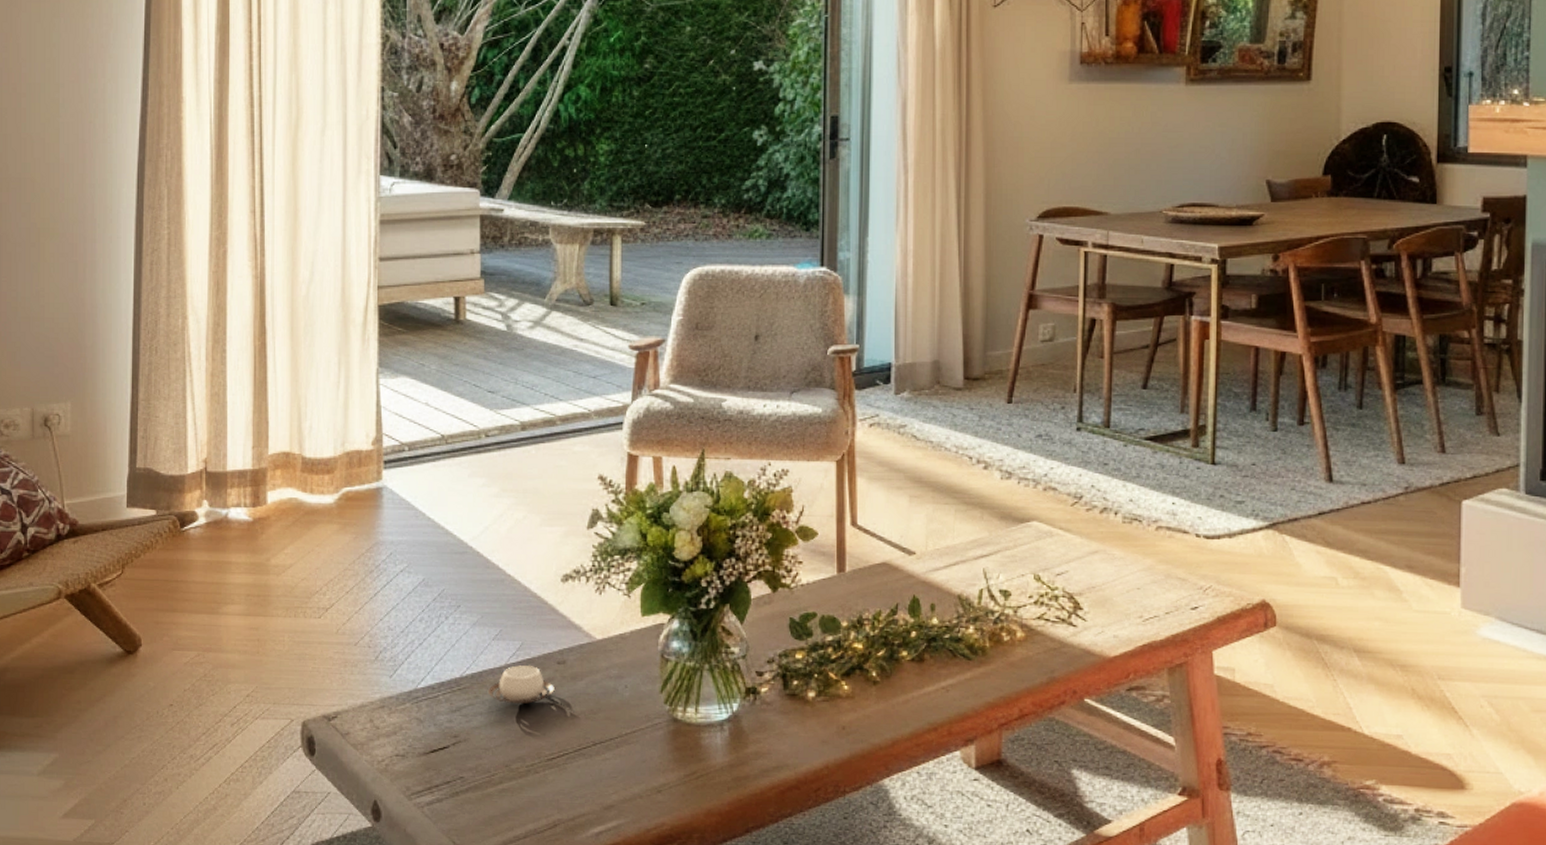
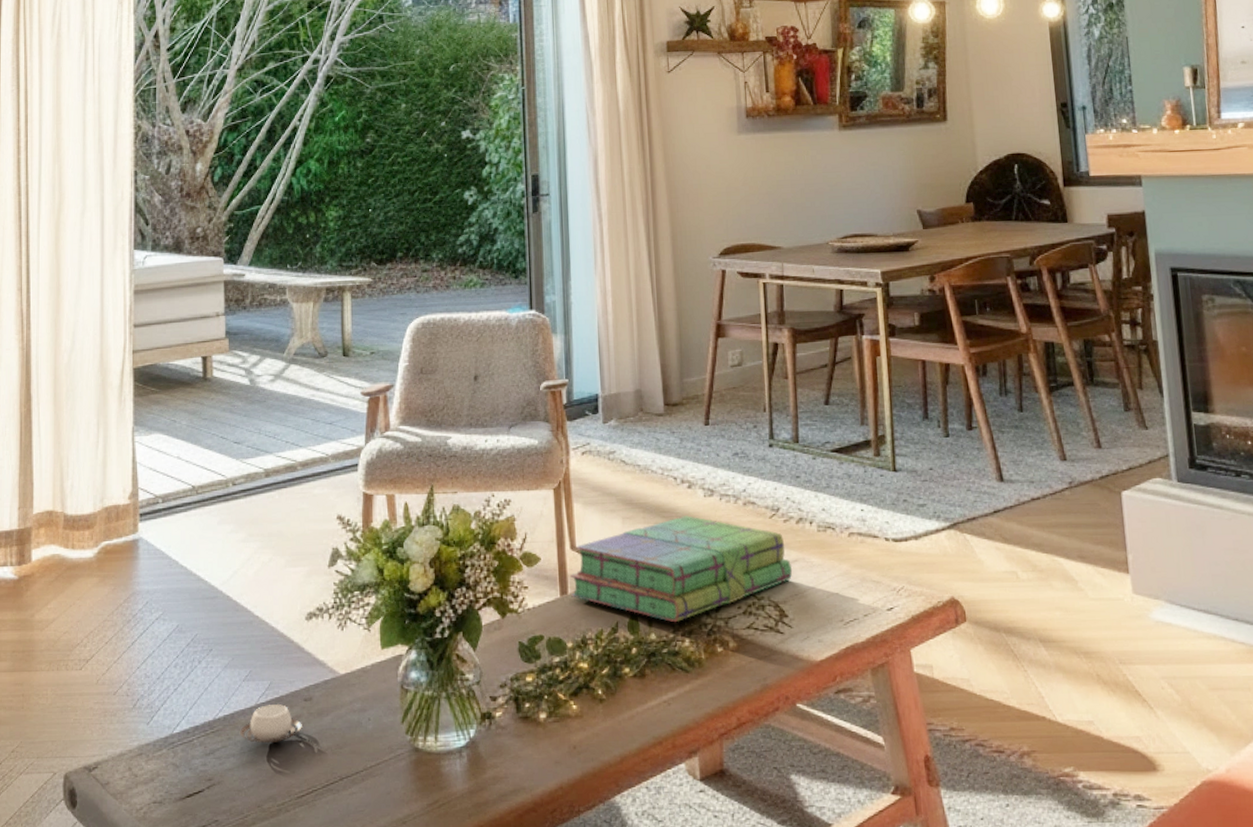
stack of books: none [848,498,1092,609] -> present [570,515,793,623]

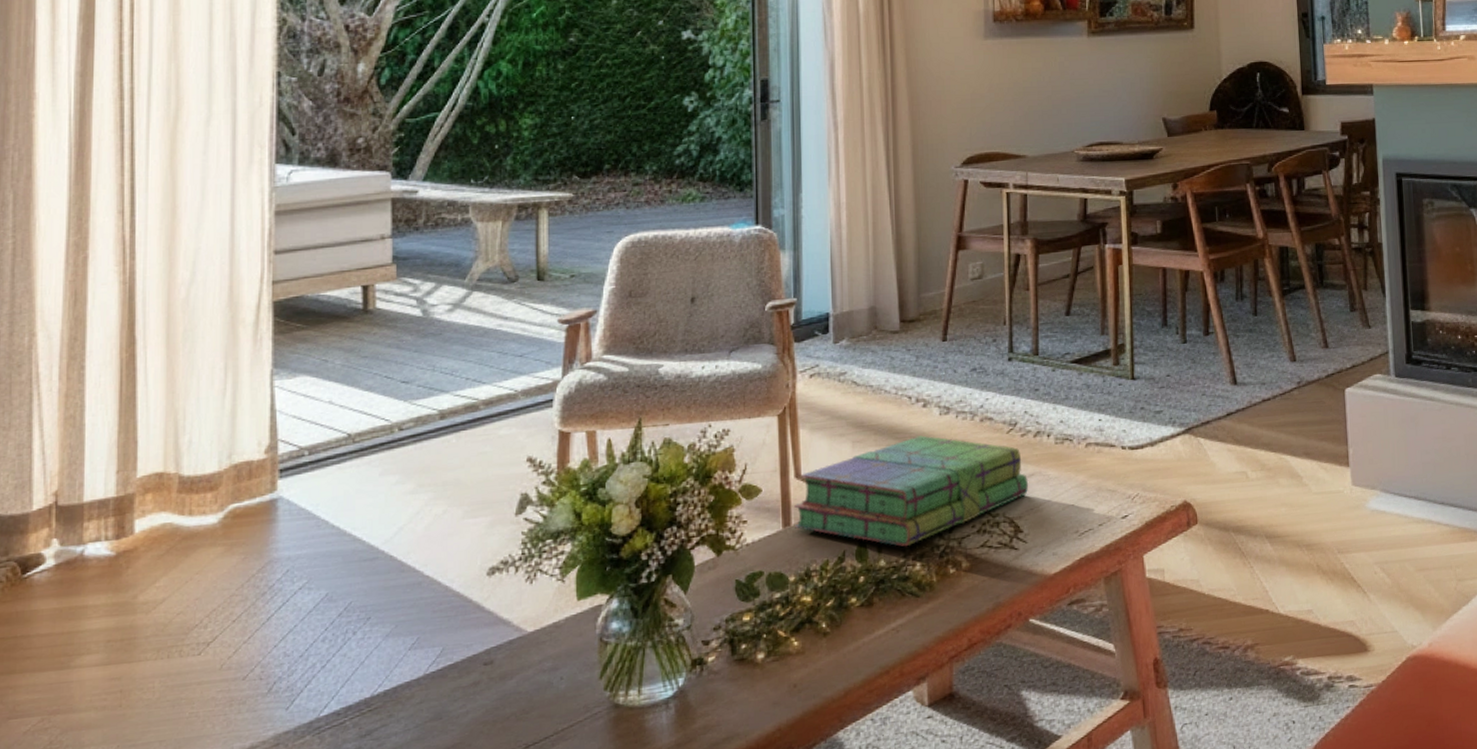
cup: present [239,703,302,744] -> none [403,671,481,718]

